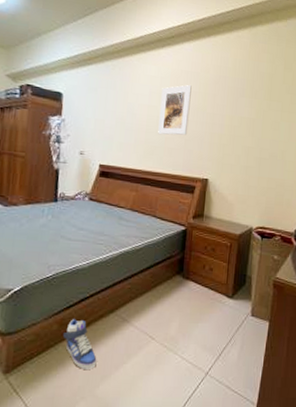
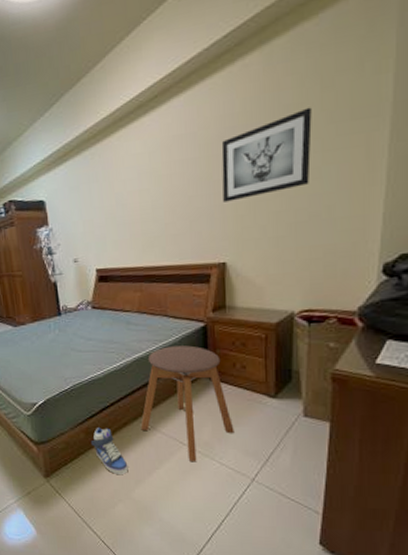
stool: none [115,244,197,356] -> present [140,345,235,461]
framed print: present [158,85,192,135] -> none [152,152,192,222]
wall art: none [212,78,278,133] -> present [221,107,312,202]

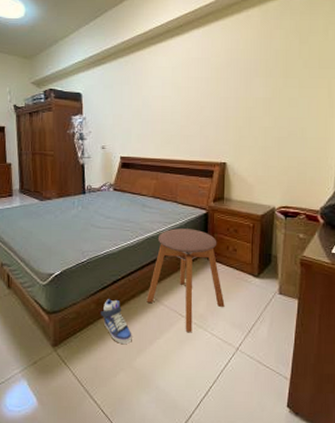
wall art: present [221,107,312,202] -> none [227,54,293,115]

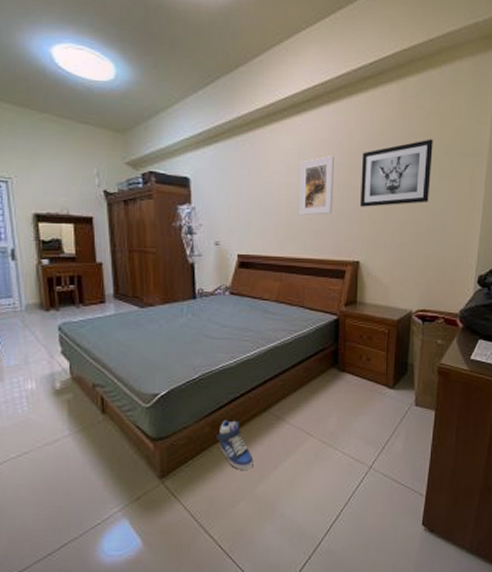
stool: present [146,228,225,332] -> none [270,337,357,452]
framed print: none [173,72,203,124] -> present [299,156,334,216]
wall art: none [227,54,293,115] -> present [360,139,433,207]

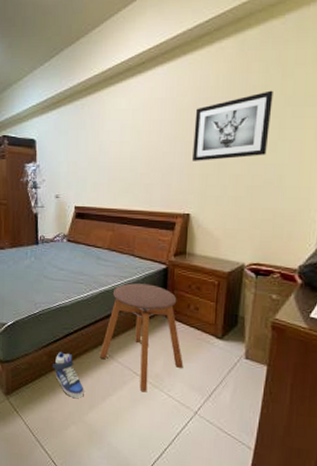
stool: none [270,337,357,452] -> present [99,283,183,391]
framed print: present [299,156,334,216] -> none [132,114,167,171]

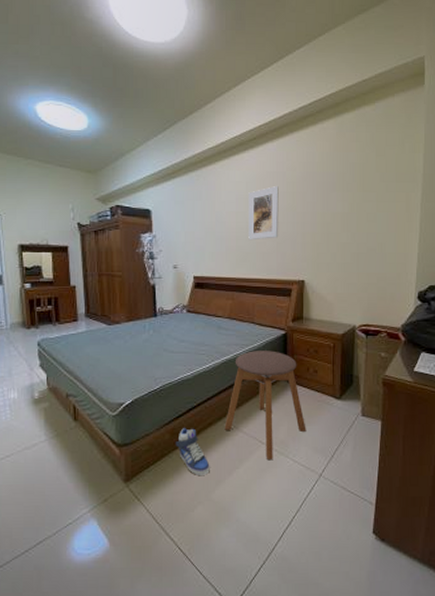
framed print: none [132,114,167,171] -> present [248,186,279,241]
wall art: present [193,90,273,161] -> none [304,167,370,231]

